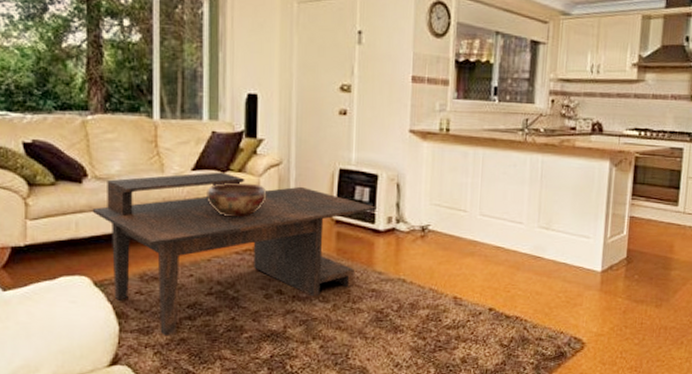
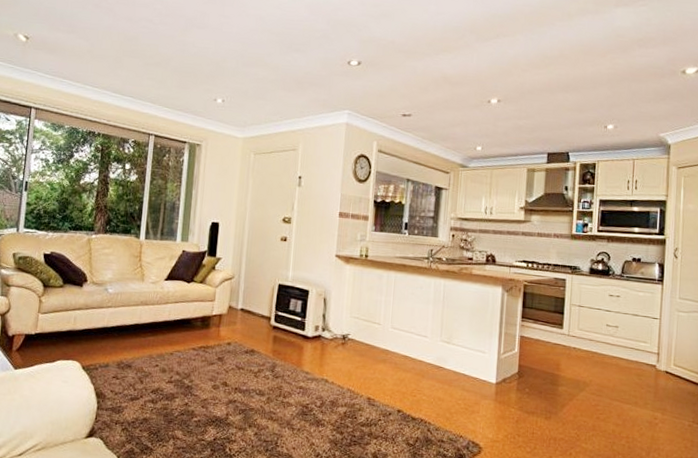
coffee table: present [92,172,376,336] -> none [87,282,307,416]
decorative bowl: present [207,182,267,217] -> none [174,291,221,320]

